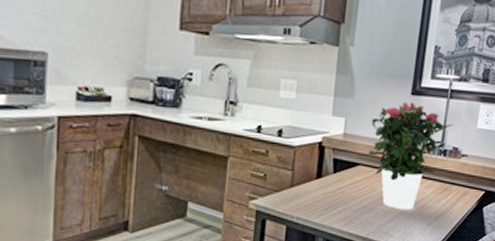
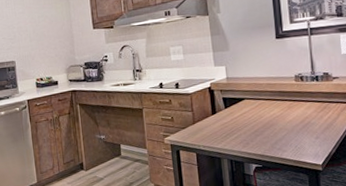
potted flower: present [367,102,454,210] -> none [247,44,319,130]

